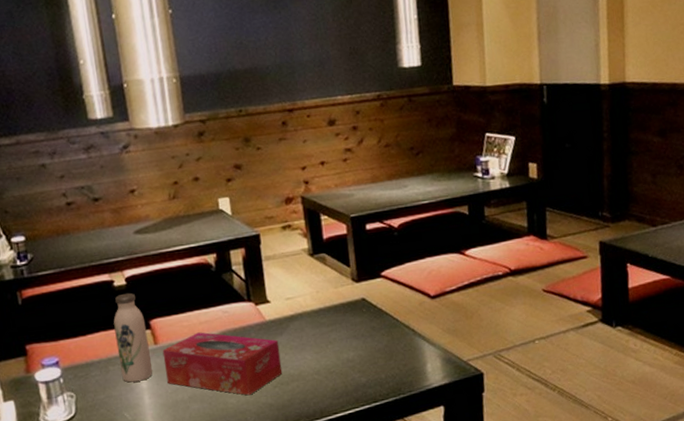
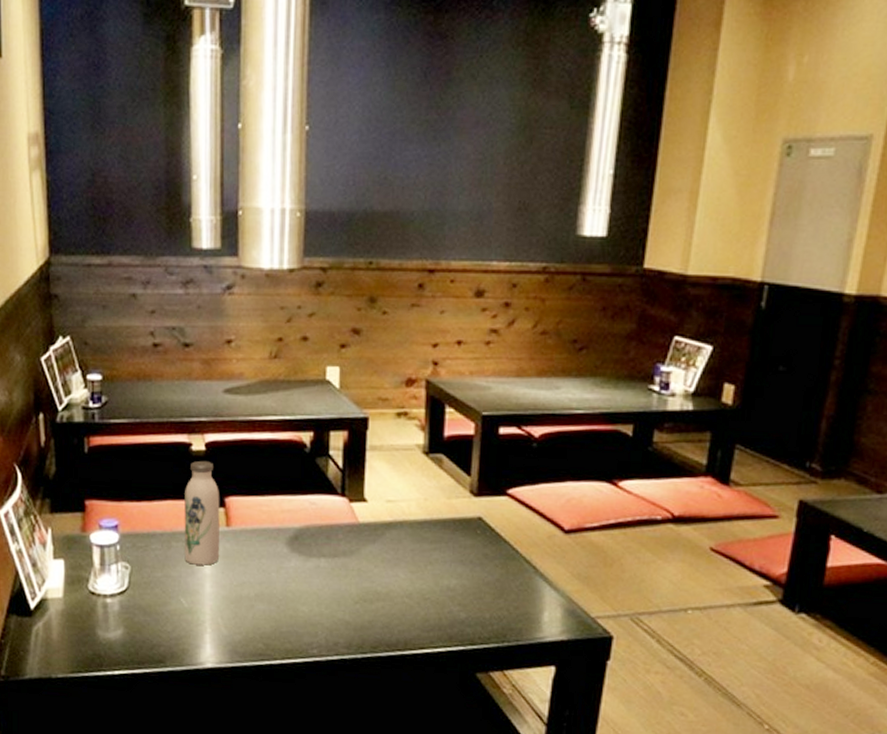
tissue box: present [162,332,283,396] -> none [233,521,369,607]

